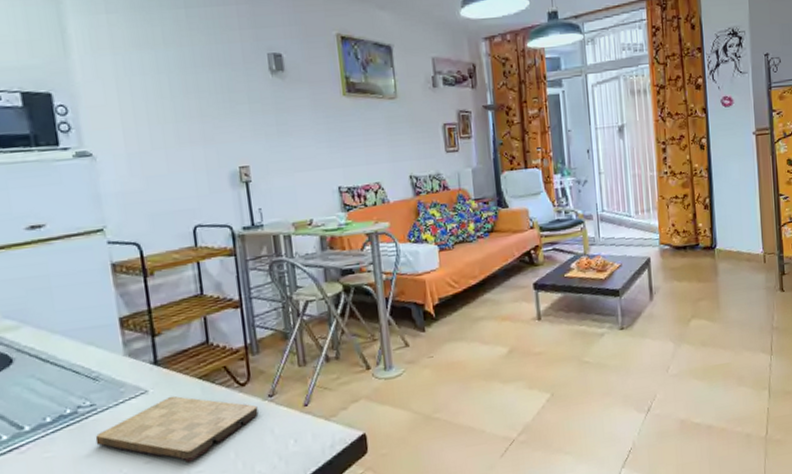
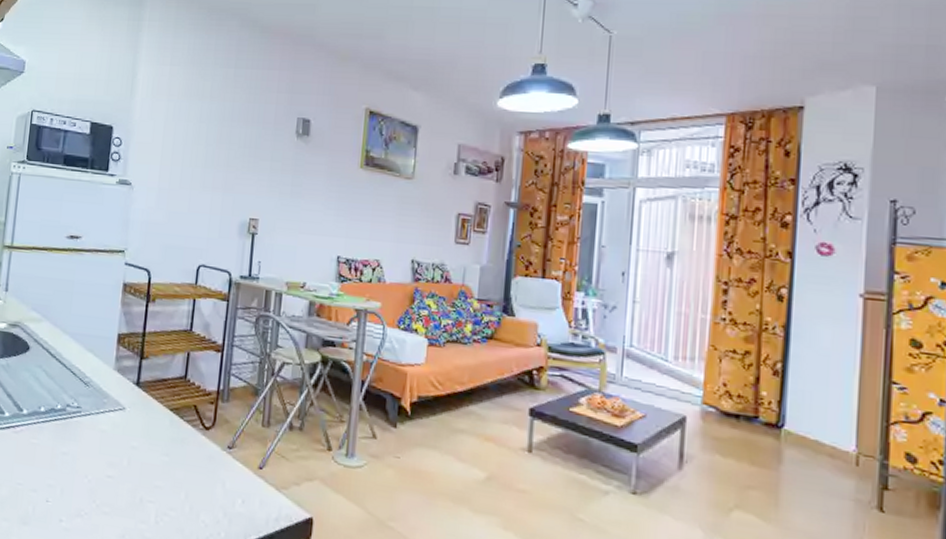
cutting board: present [95,395,259,463] -> none [73,419,216,489]

